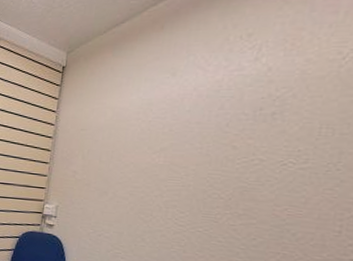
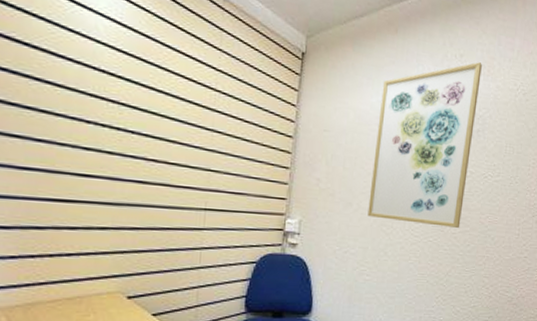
wall art: none [124,37,282,220] -> present [367,62,482,228]

